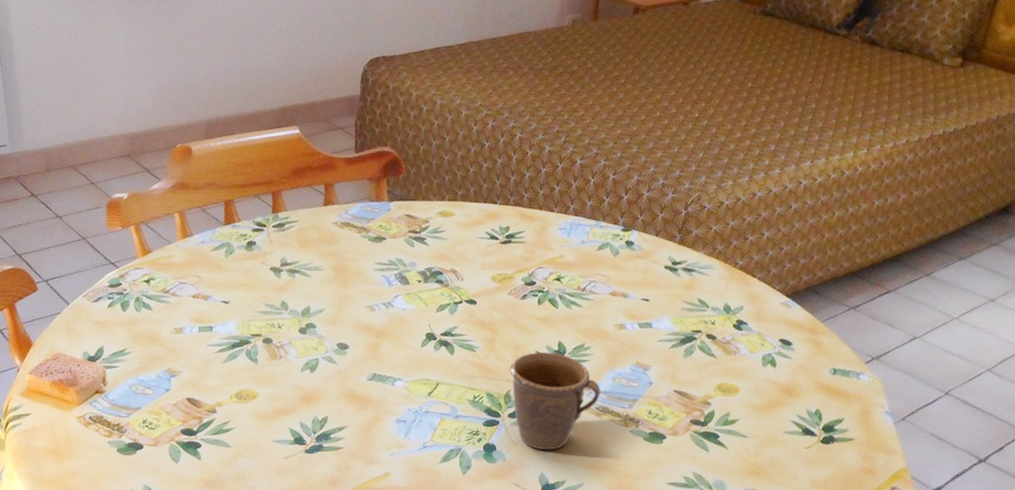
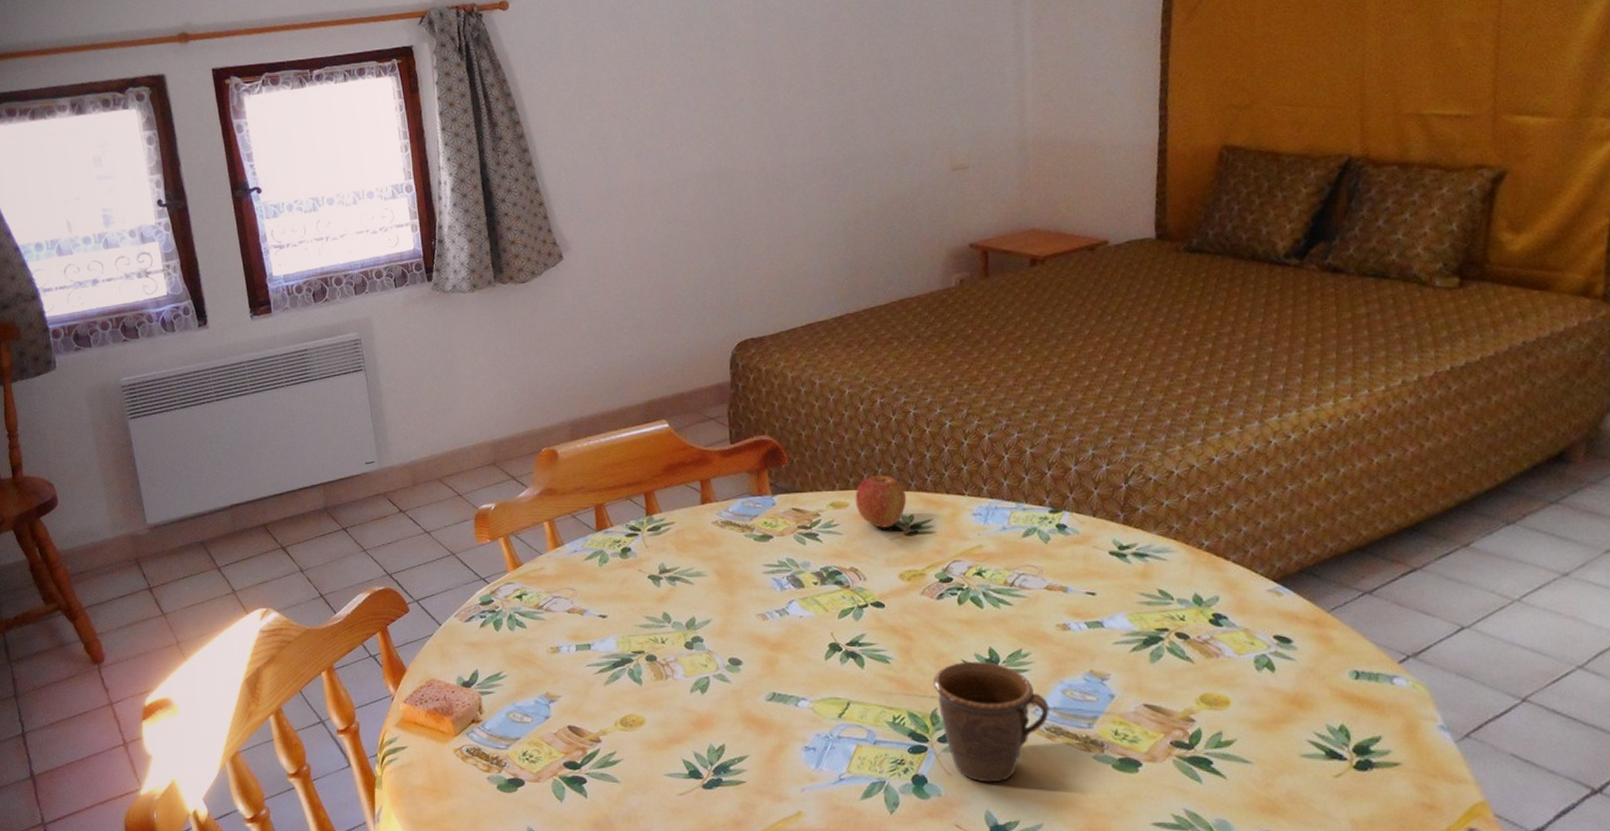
apple: none [461,189,505,236] -> present [855,475,907,528]

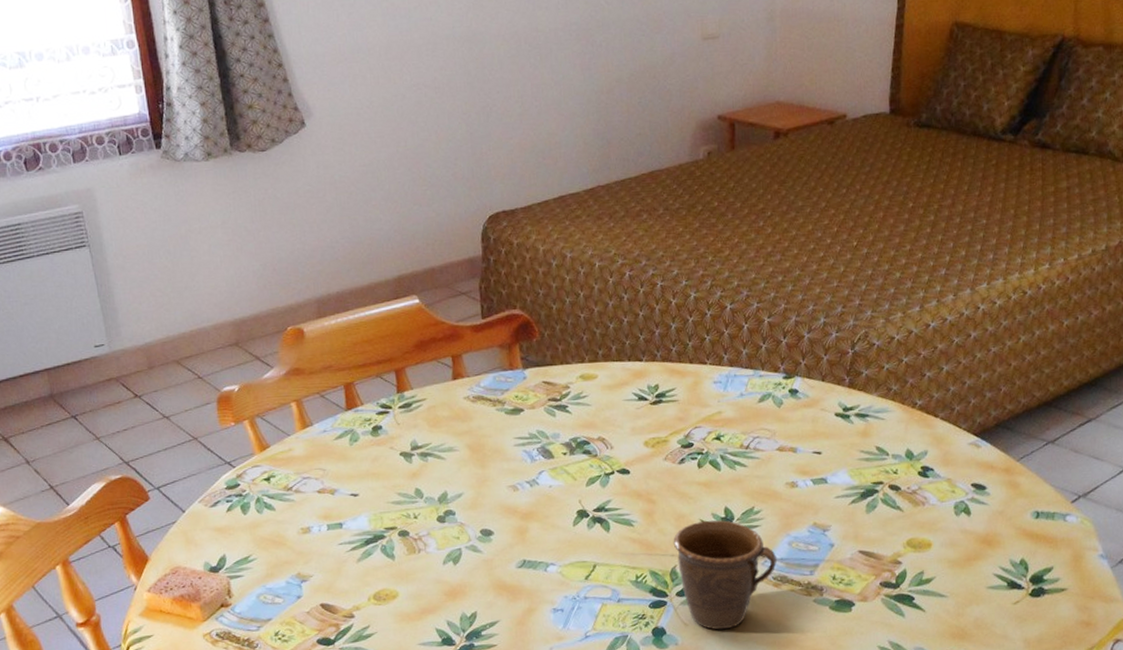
apple: present [855,475,907,528] -> none [603,346,653,398]

